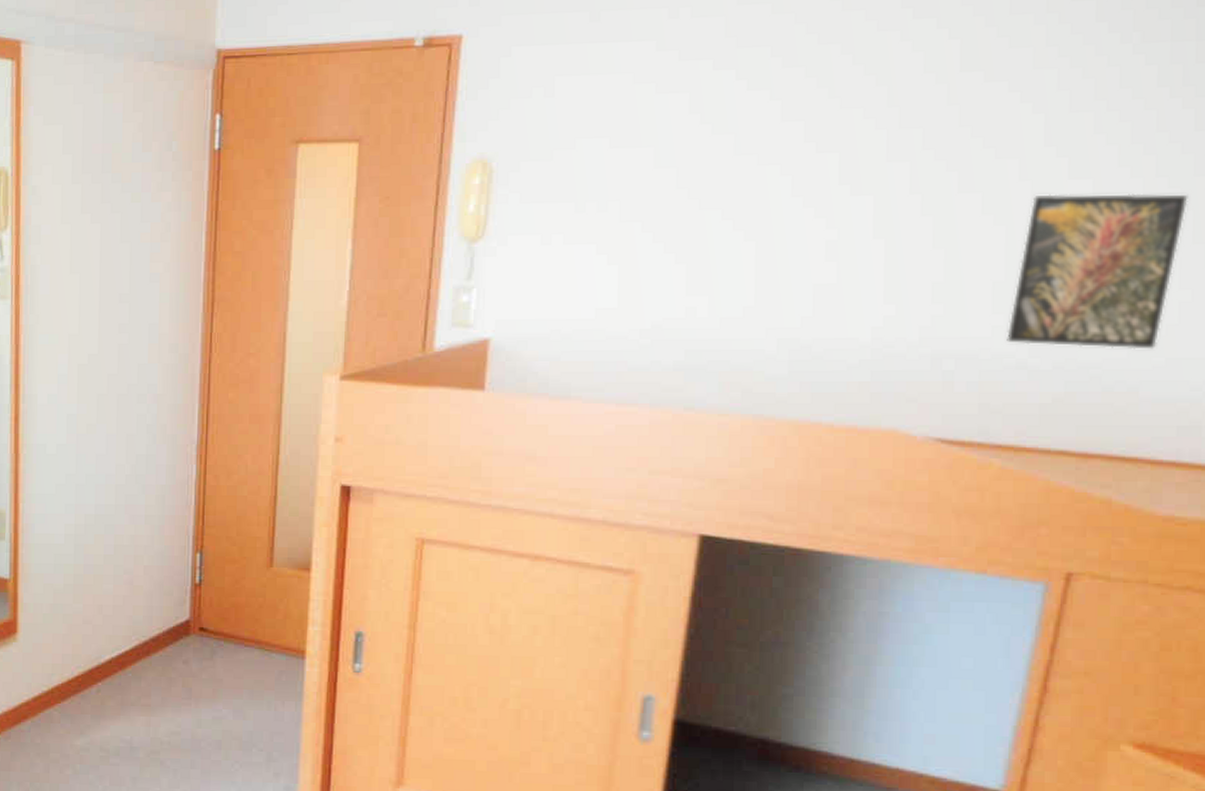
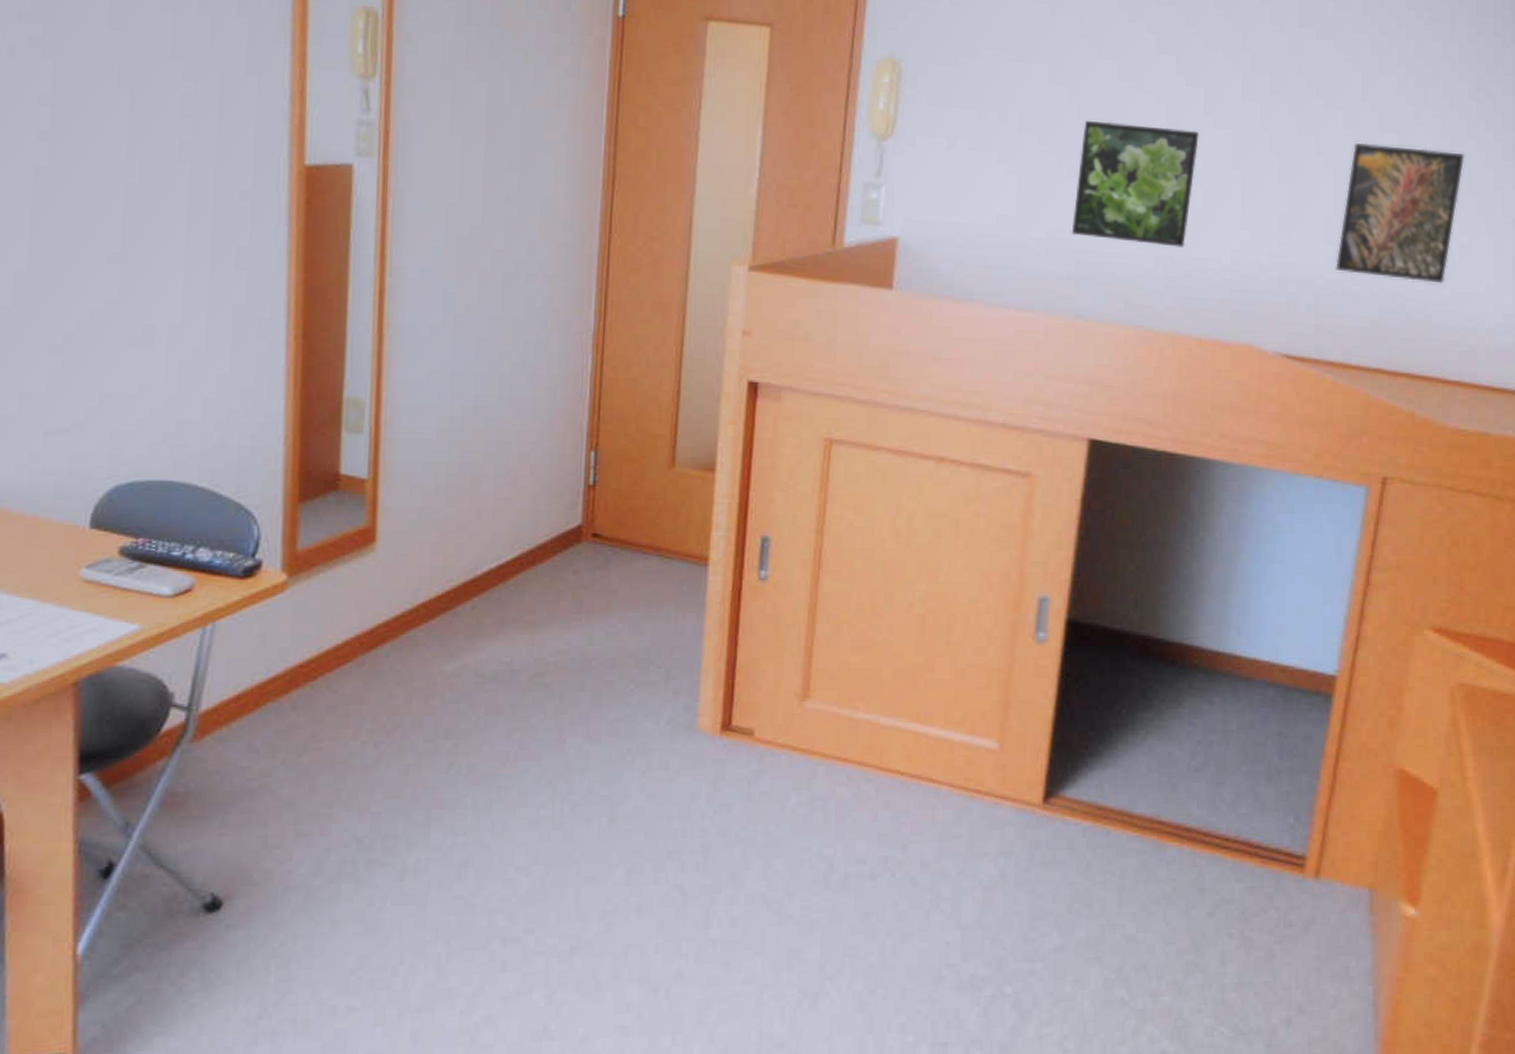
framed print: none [679,200,832,329] -> present [1071,121,1199,248]

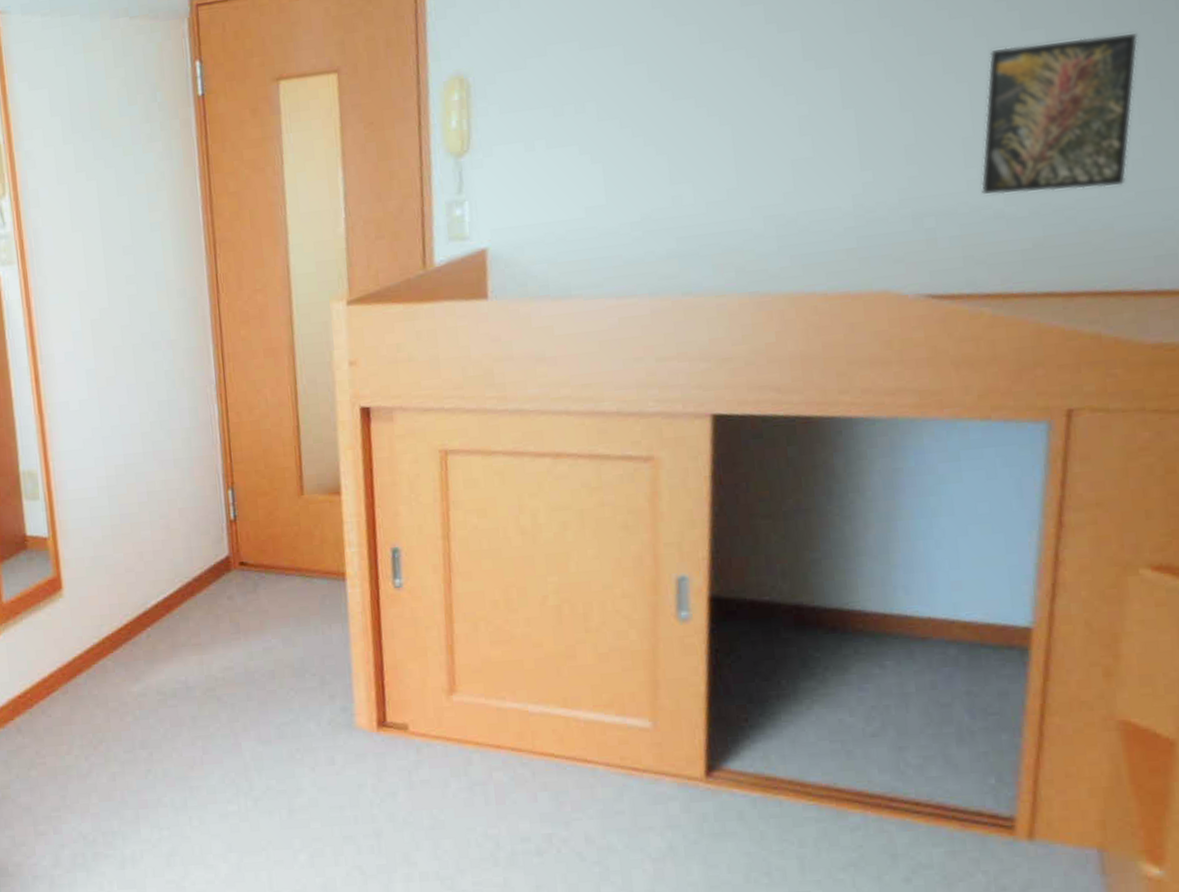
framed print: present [1071,121,1199,248] -> none [666,78,801,213]

